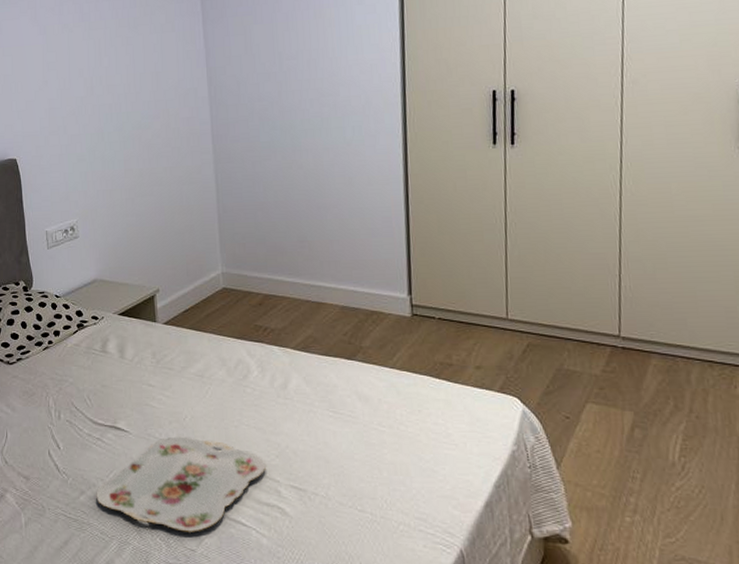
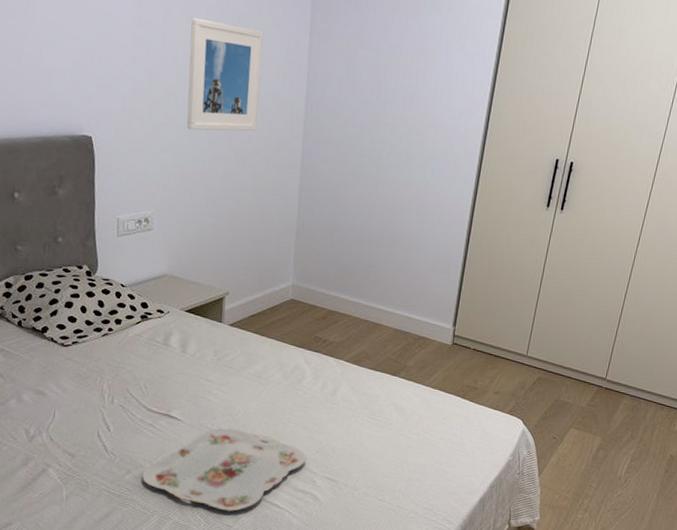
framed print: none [91,30,165,136] -> present [187,17,264,132]

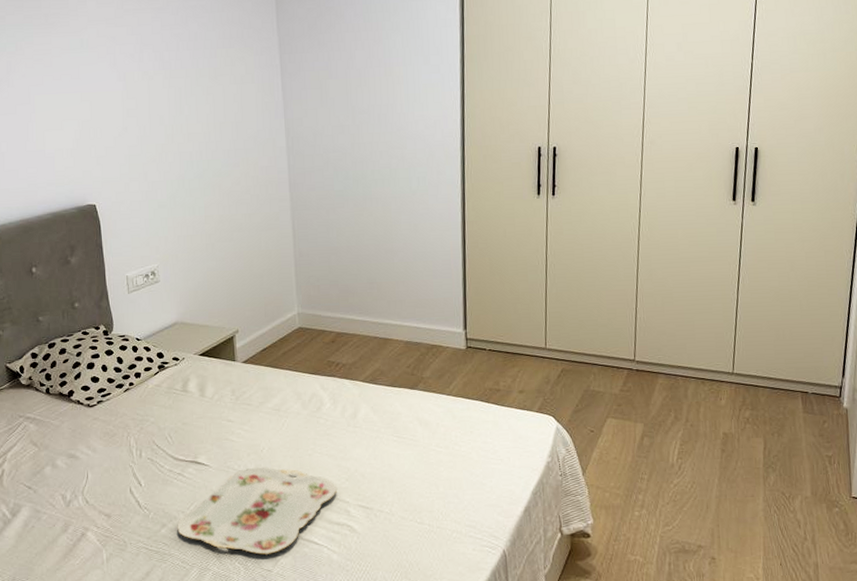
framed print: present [187,17,264,132] -> none [172,81,245,183]

